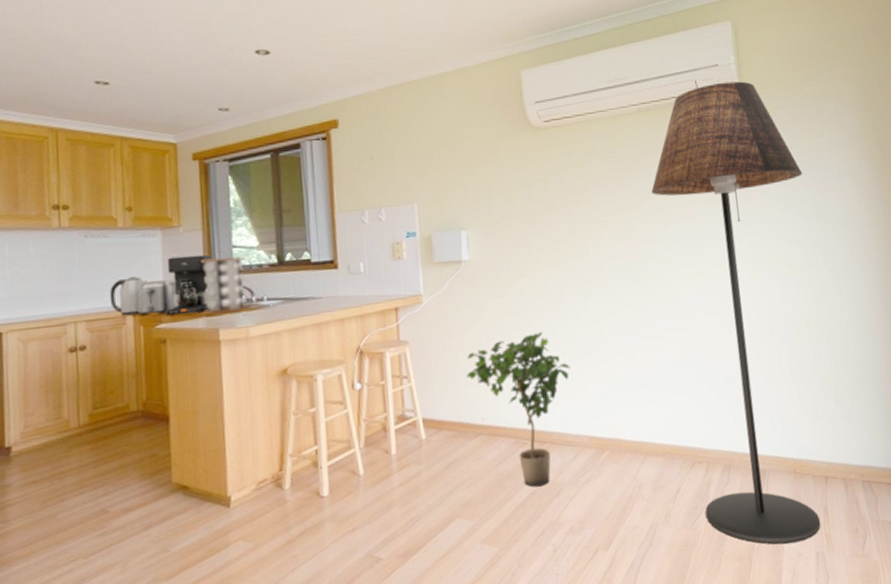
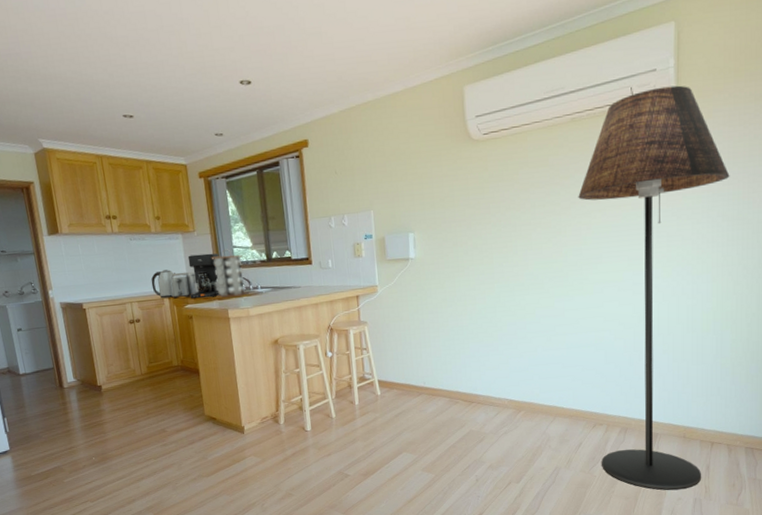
potted plant: present [466,331,570,487] -> none [412,316,496,434]

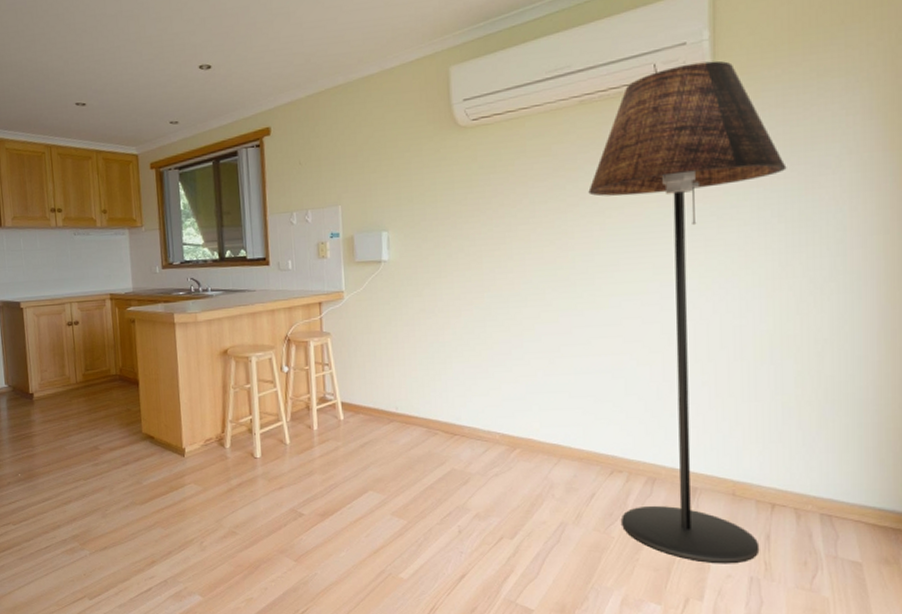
kettle: present [150,269,175,299] -> none [93,268,119,299]
toaster: present [170,271,198,300] -> none [113,270,142,301]
coffee maker: present [187,253,220,299] -> none [133,250,168,301]
spice rack: present [211,249,248,299] -> none [158,246,196,302]

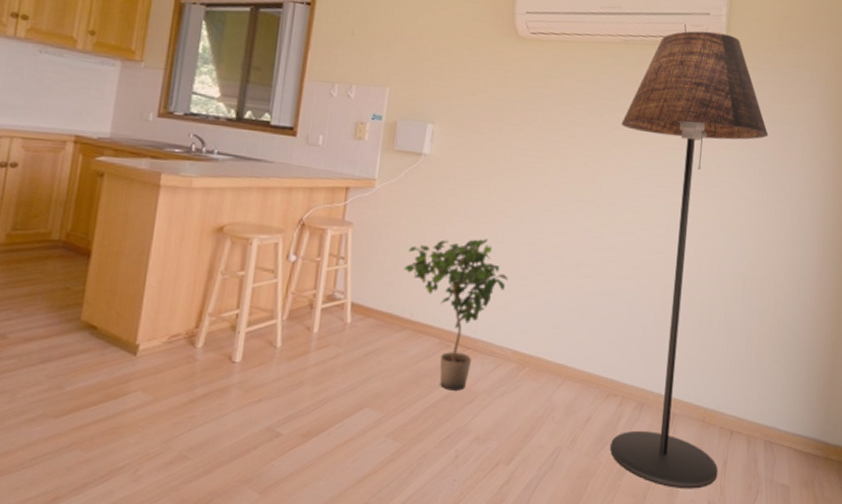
potted plant: none [383,331,485,474] -> present [404,238,508,391]

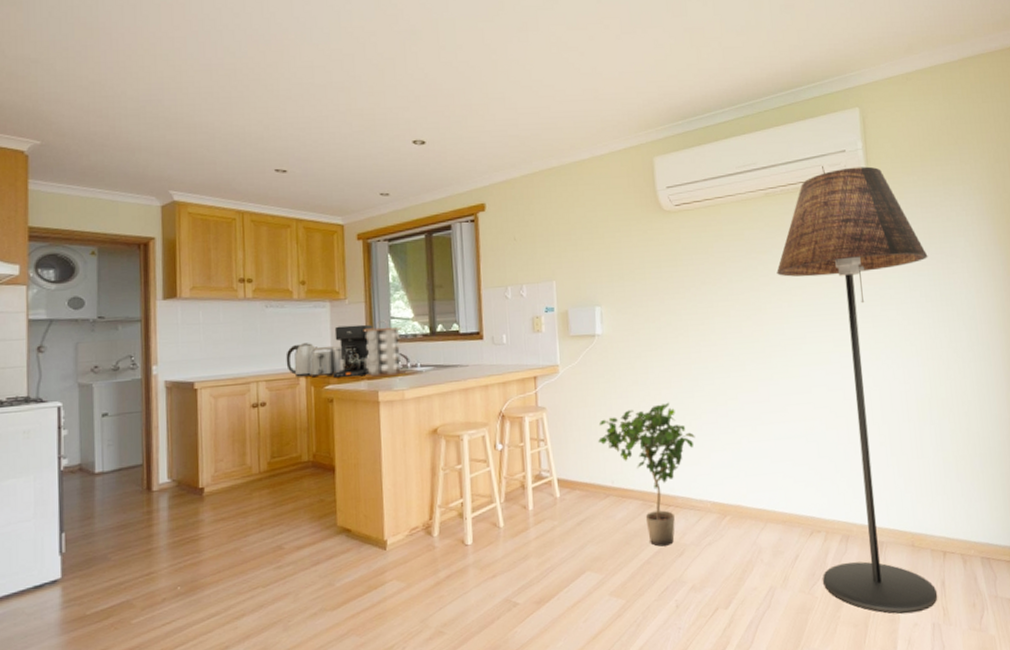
kettle: none [52,102,96,142] -> present [285,343,317,378]
toaster: none [80,109,126,148] -> present [309,345,343,379]
coffee maker: none [108,90,169,154] -> present [332,324,373,379]
spice rack: none [149,93,203,160] -> present [363,320,404,379]

